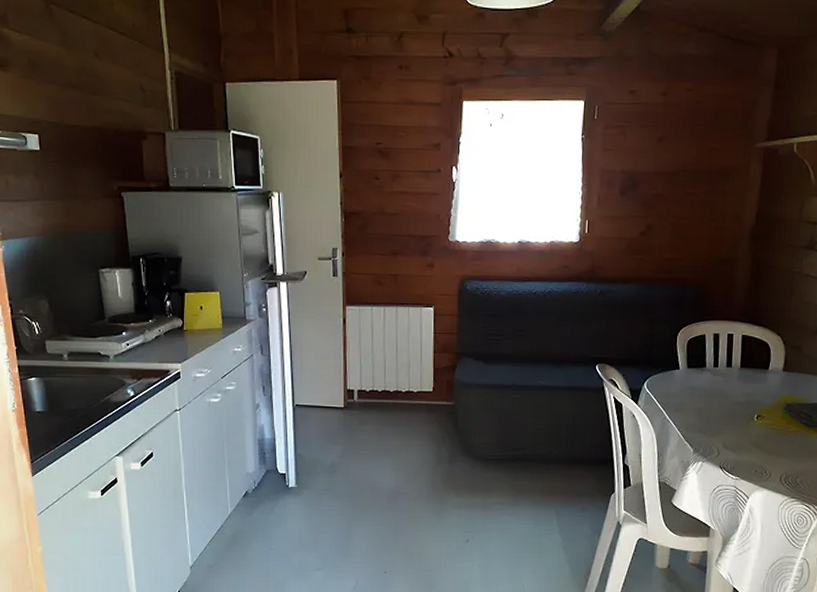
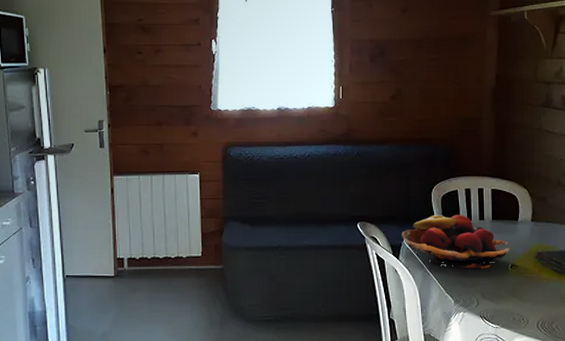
fruit basket: none [642,359,758,418] -> present [401,214,510,269]

